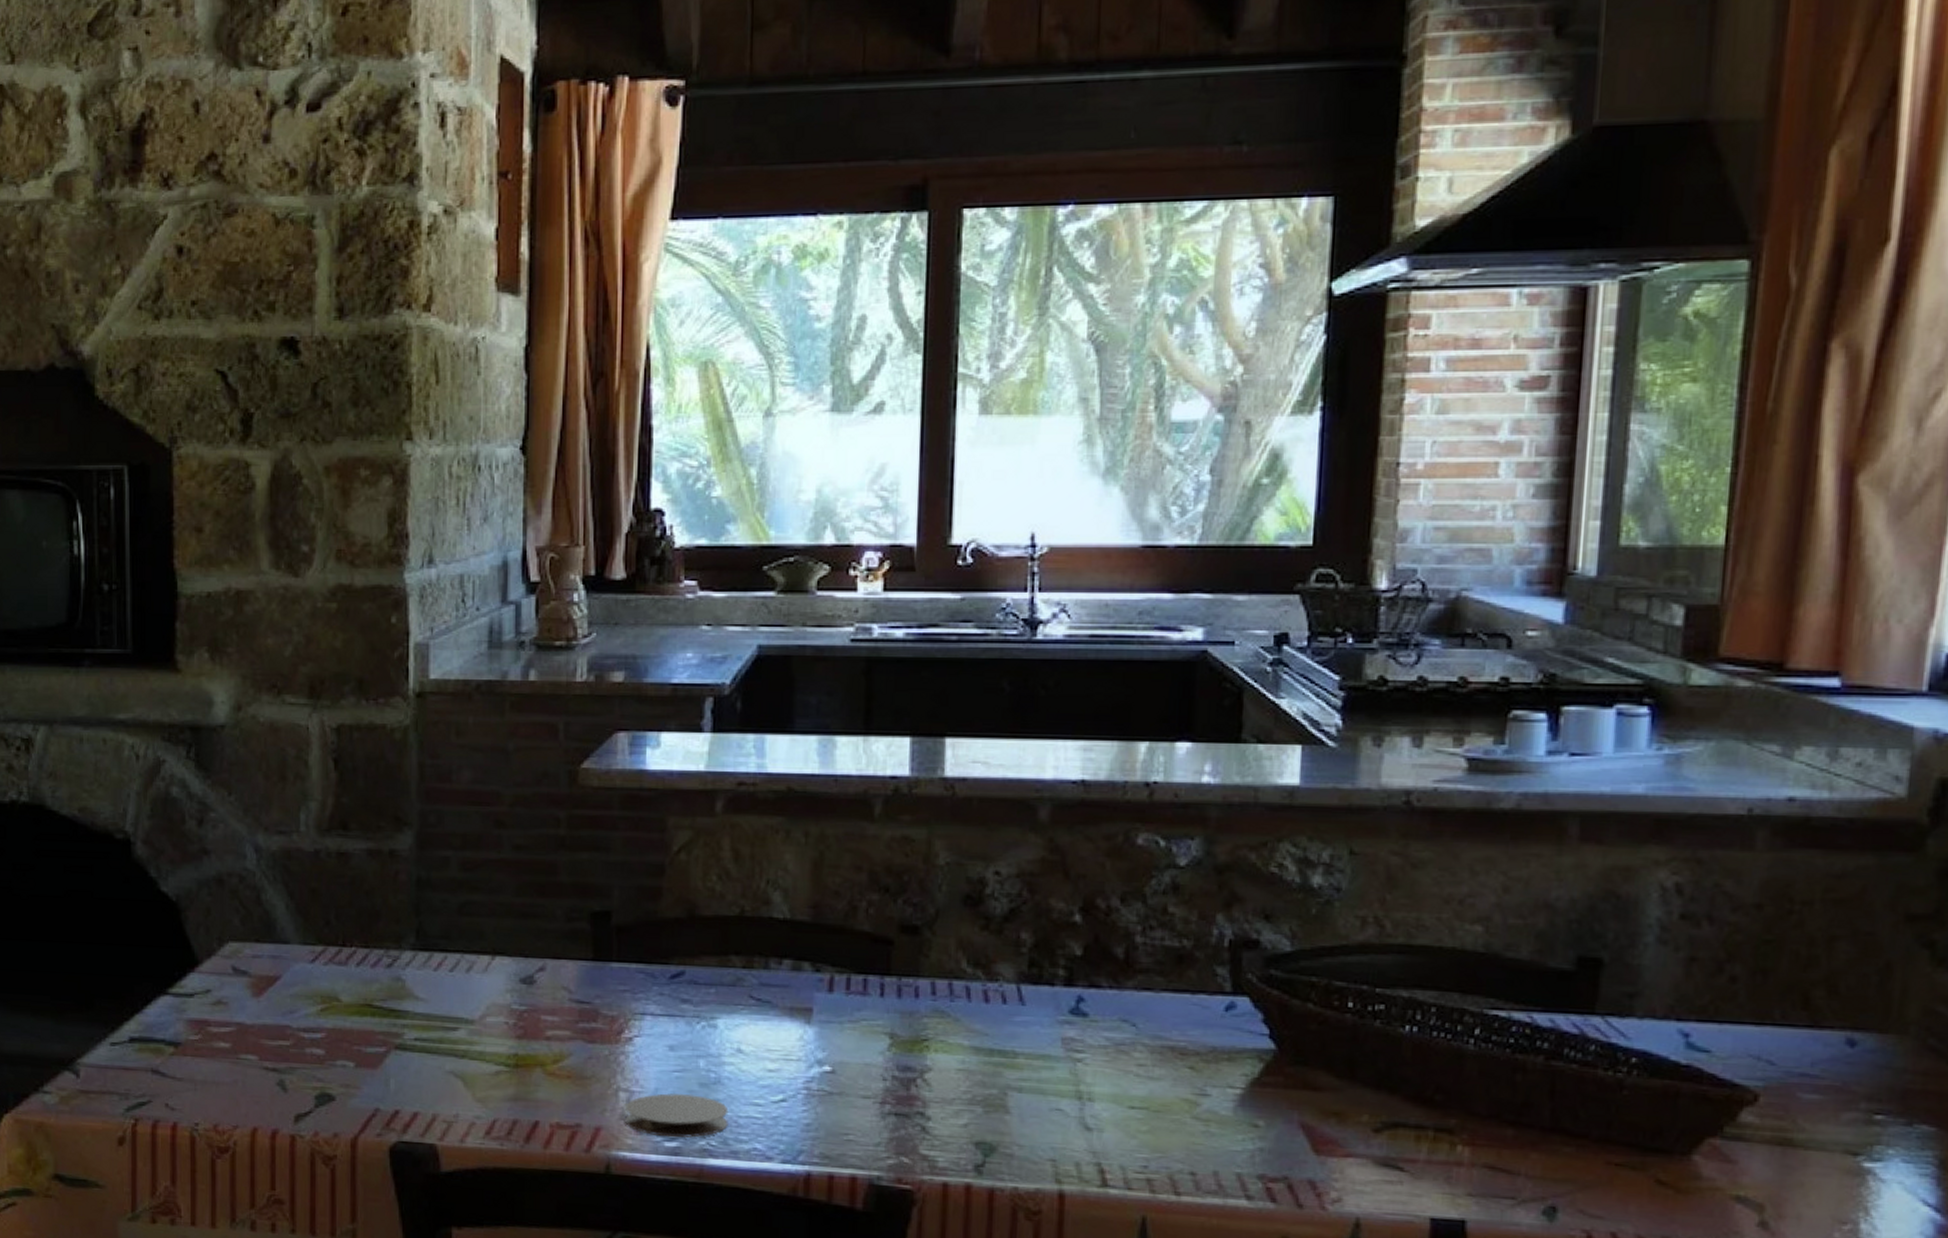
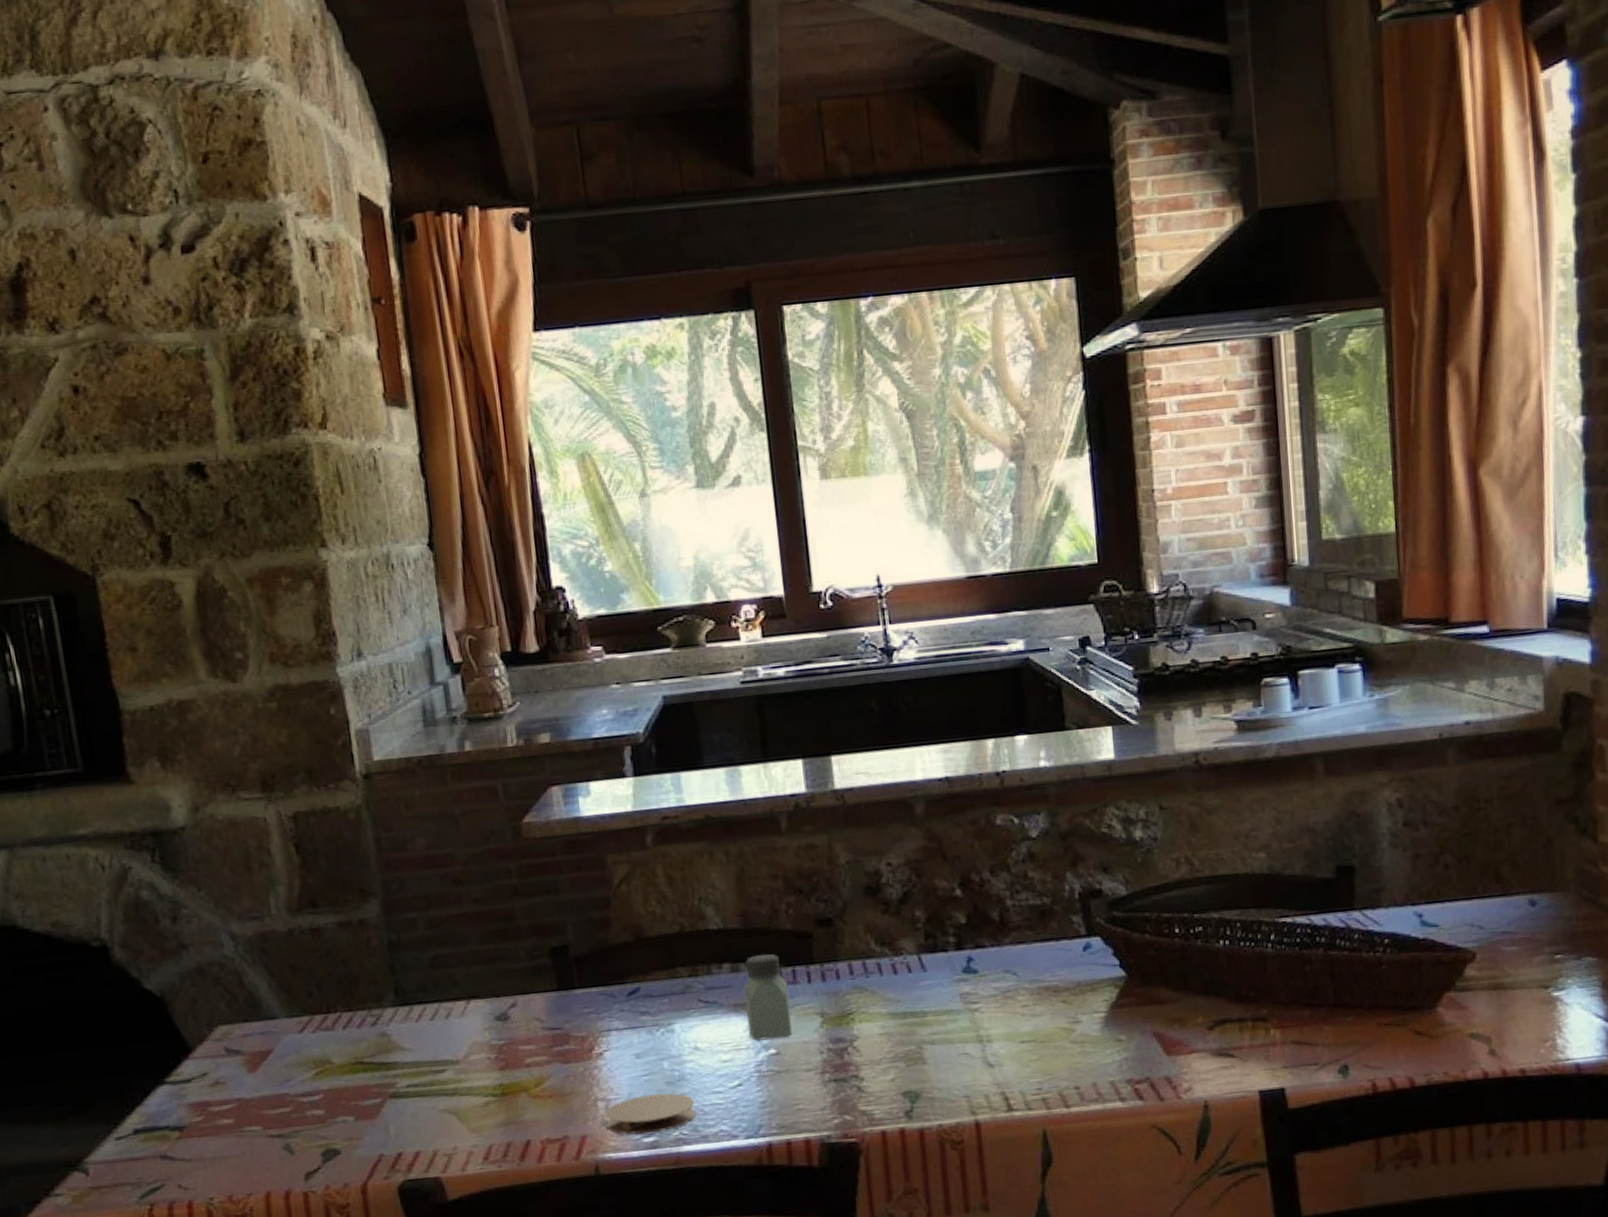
saltshaker: none [802,955,856,1055] -> present [743,954,793,1042]

